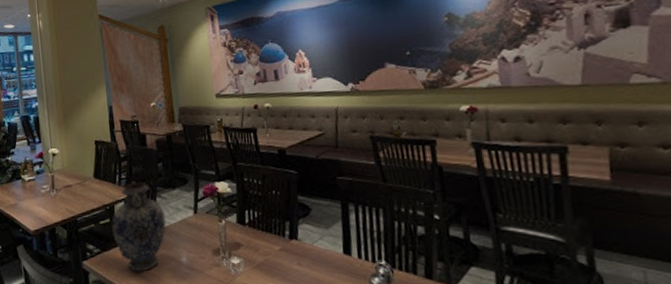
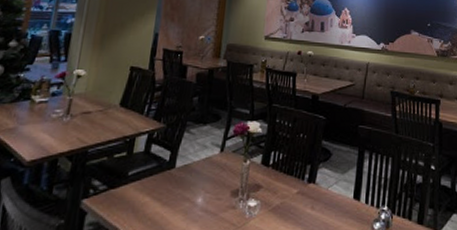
vase: present [112,180,166,272] -> none [126,112,189,213]

